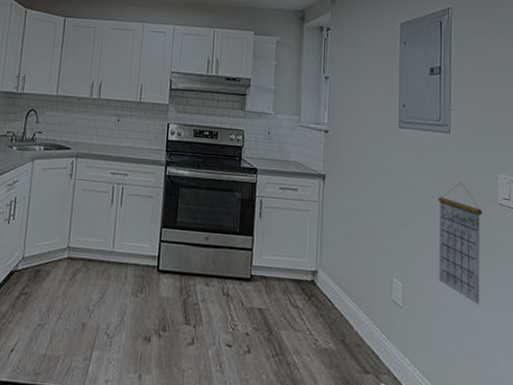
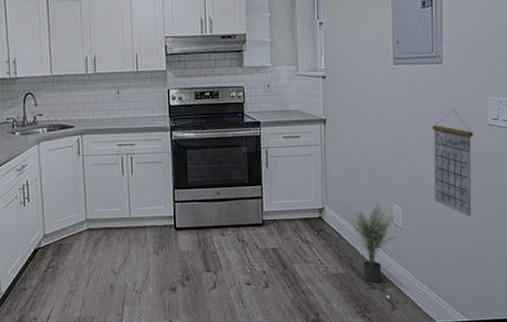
potted plant: none [346,274,397,367] -> present [351,203,398,283]

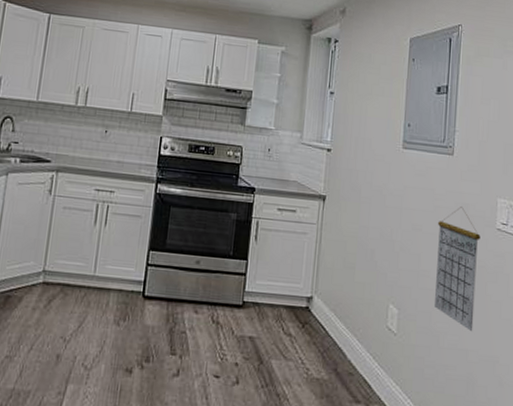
potted plant: present [351,203,398,283] -> none [341,300,391,396]

